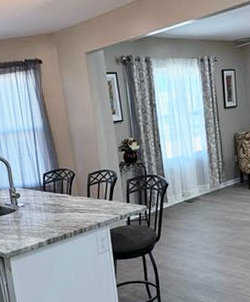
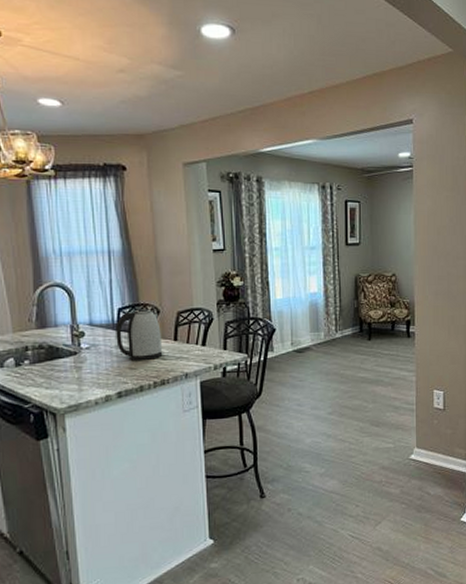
kettle: none [42,173,80,214] -> present [116,309,163,360]

